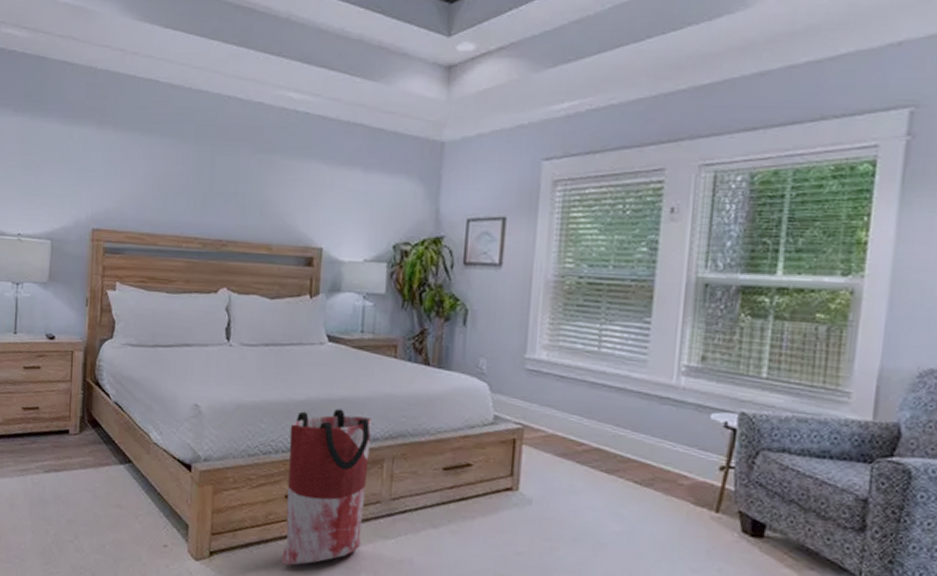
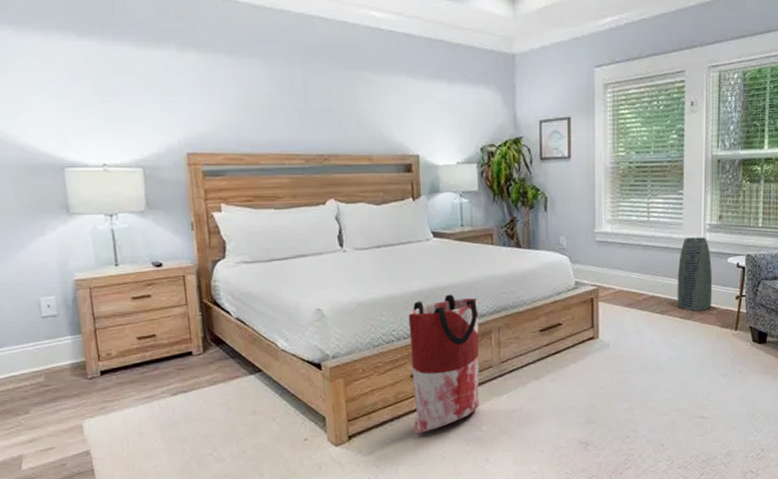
air purifier: none [631,379,687,479] -> present [677,237,713,311]

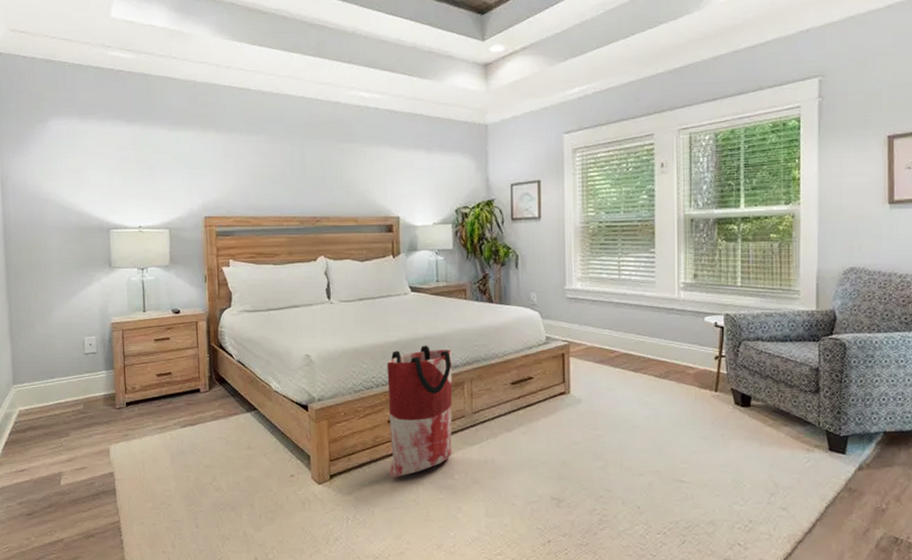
air purifier: present [677,237,713,311] -> none [651,295,689,370]

